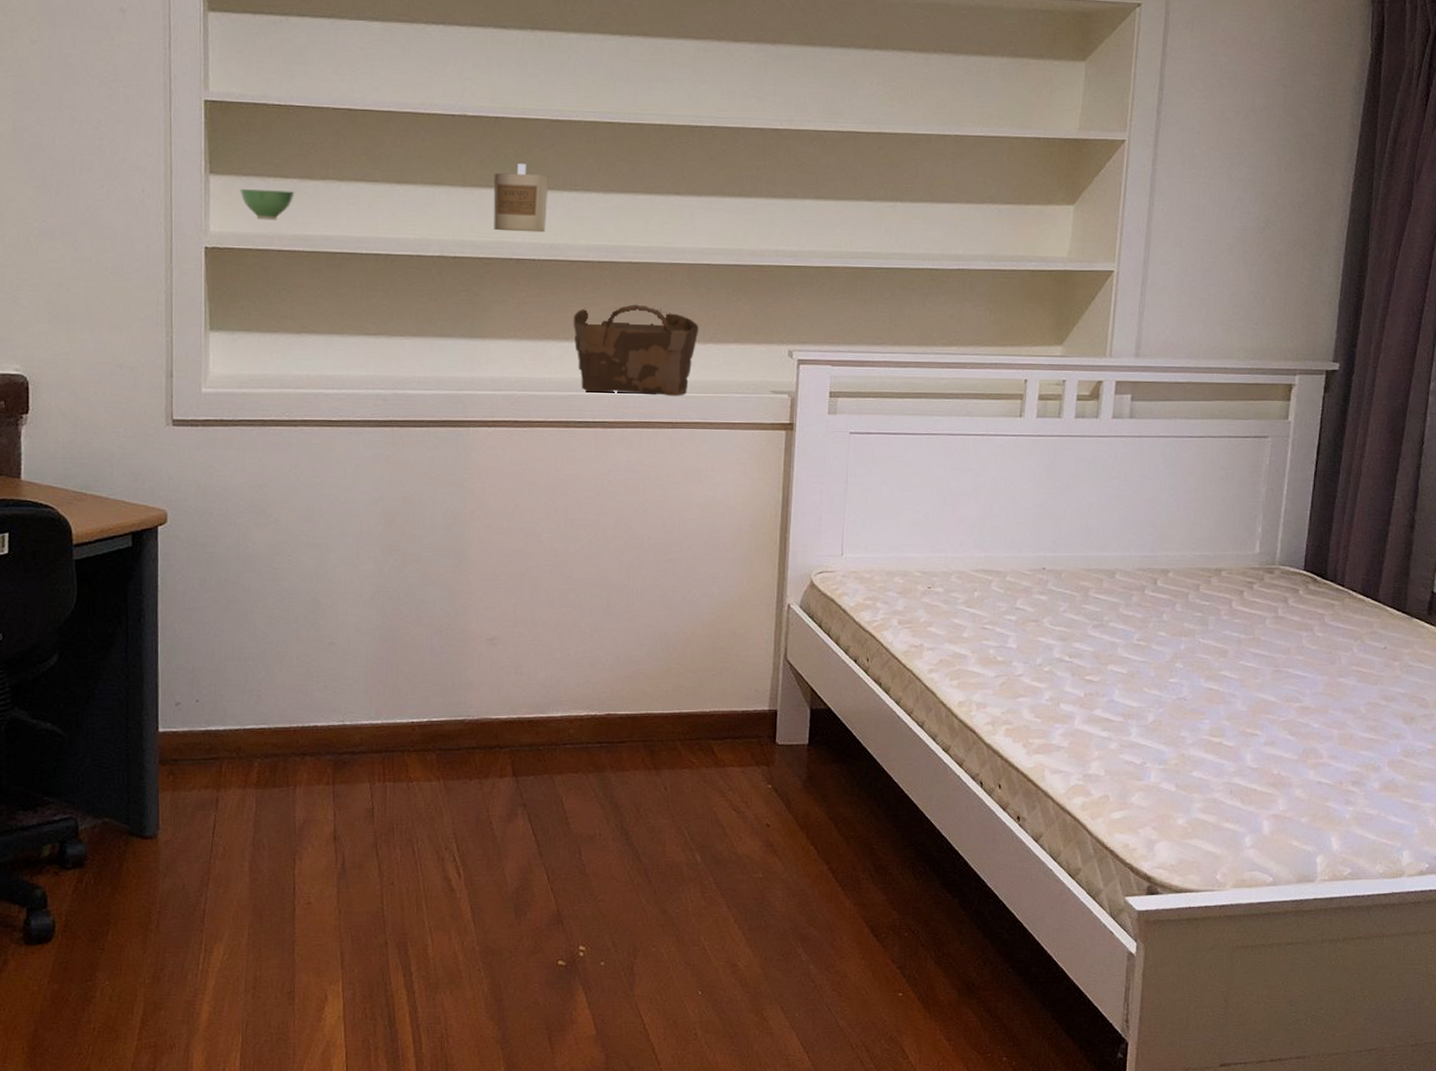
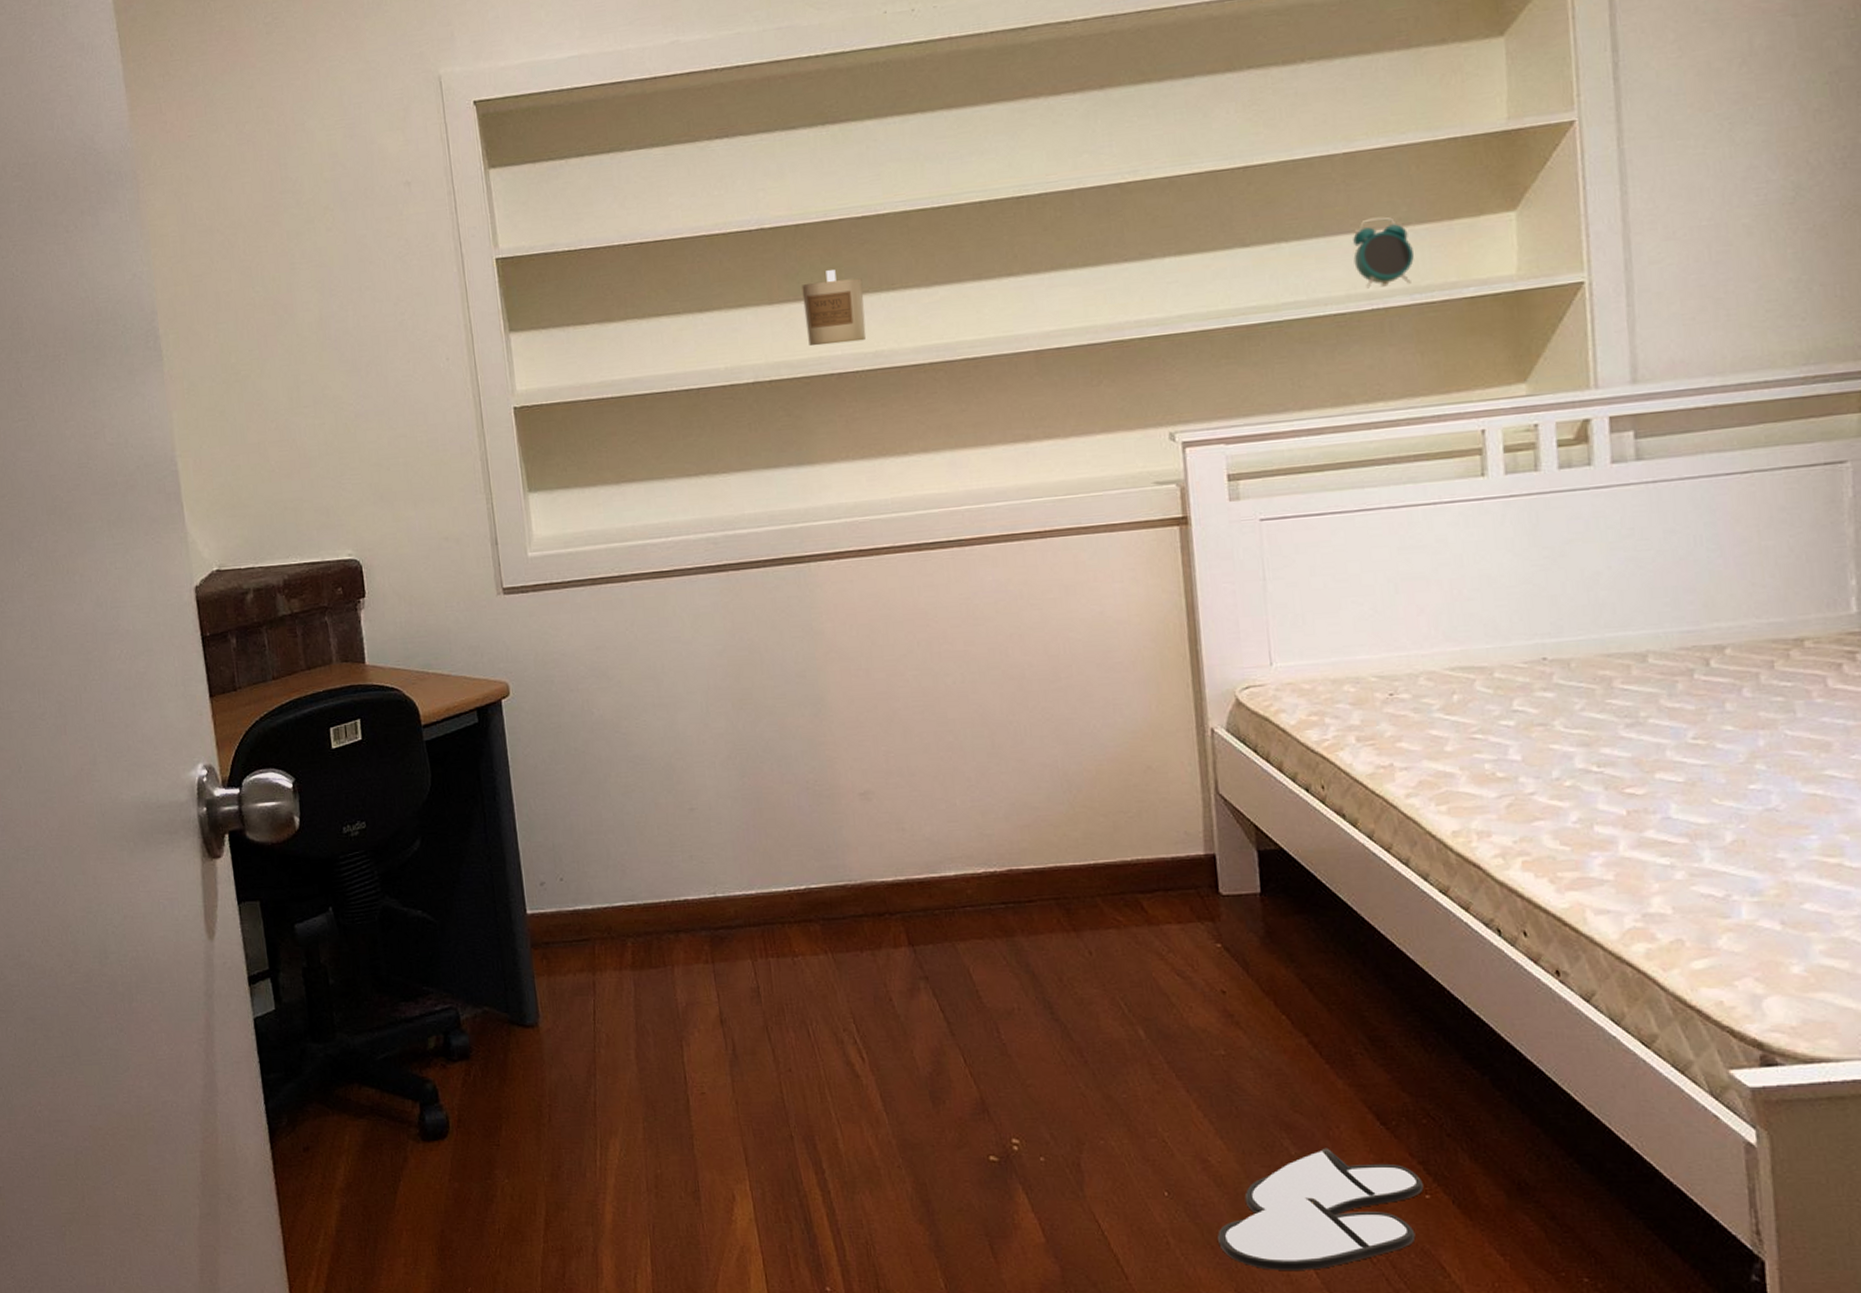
bowl: present [239,189,295,220] -> none [541,337,596,372]
woven basket: present [573,304,699,397] -> none [909,404,1058,509]
slippers: none [735,955,898,1056] -> present [1217,1148,1424,1272]
alarm clock: none [950,193,996,252] -> present [1353,216,1414,289]

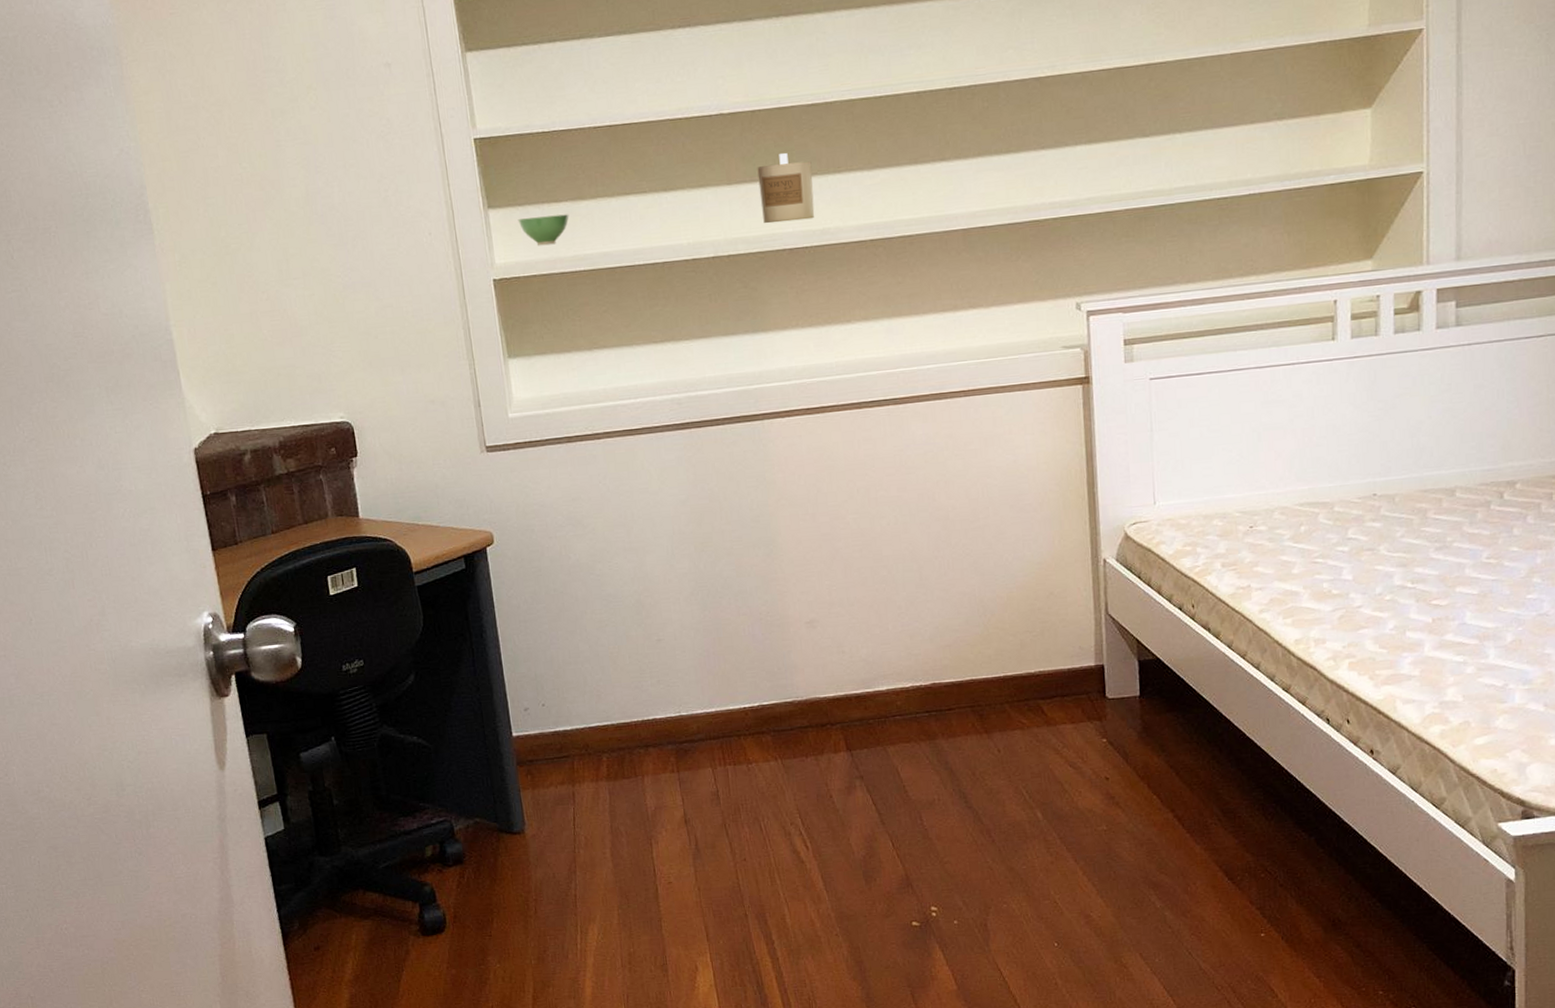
bowl: none [541,337,596,372] -> present [517,214,570,246]
slippers: present [1217,1148,1424,1272] -> none [1095,900,1260,1000]
alarm clock: present [1353,216,1414,289] -> none [1236,111,1286,176]

